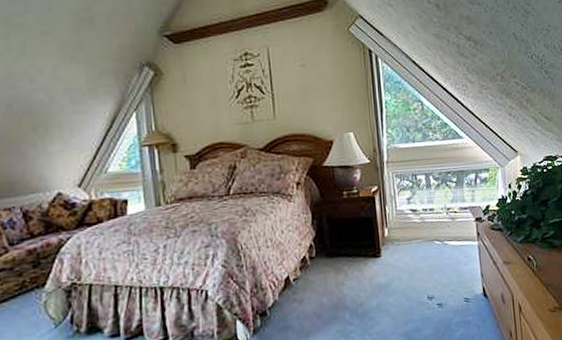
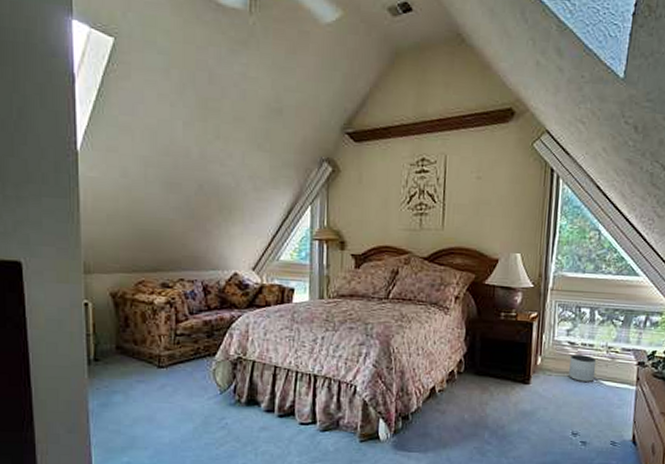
planter: none [414,219,440,247] -> present [569,354,597,383]

